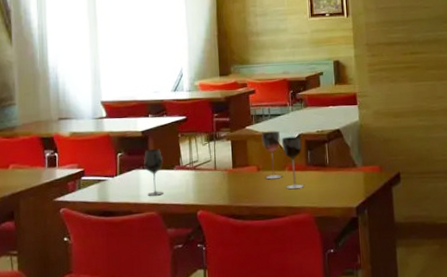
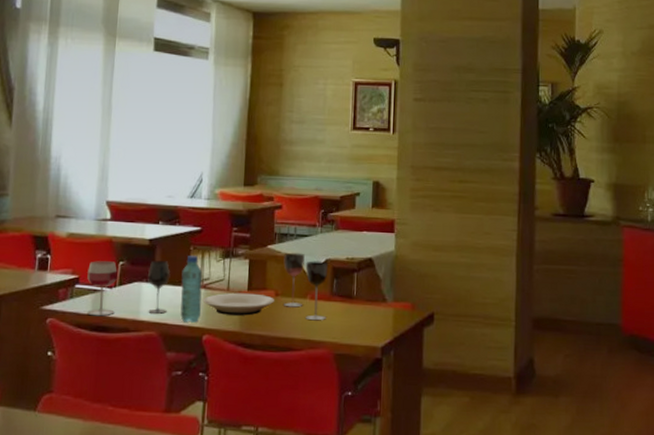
wineglass: none [91,154,118,203] -> present [87,261,118,316]
water bottle: none [173,141,194,201] -> present [180,255,203,323]
plate: none [194,170,257,192] -> present [202,293,274,316]

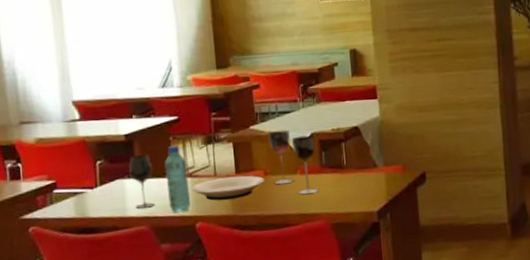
wineglass: present [87,261,118,316] -> none [64,162,100,219]

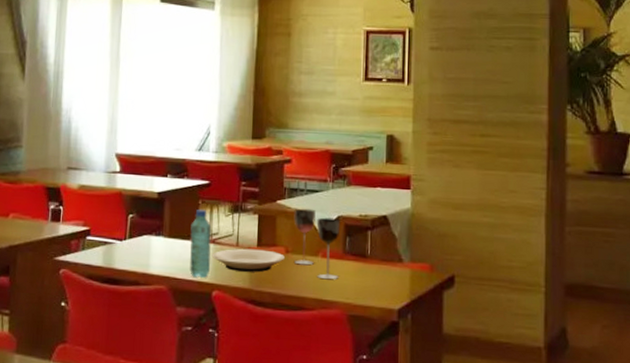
wine glass: present [129,154,155,210] -> none [157,214,180,268]

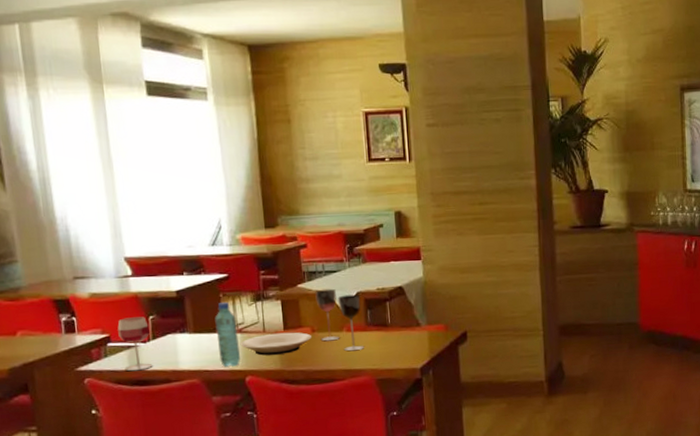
wineglass: none [98,213,127,269] -> present [117,317,153,372]

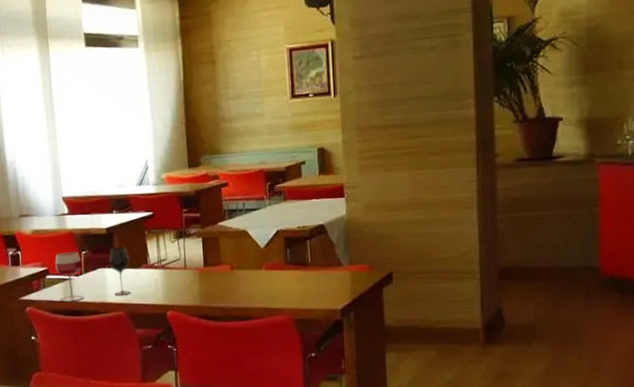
wine glass: none [180,310,206,363] -> present [109,247,131,297]
water bottle: present [215,301,241,367] -> none [140,238,163,301]
plate: present [240,332,311,356] -> none [162,269,230,291]
wineglass: present [315,288,340,342] -> none [235,226,258,279]
wine glass: present [337,294,364,351] -> none [257,232,283,290]

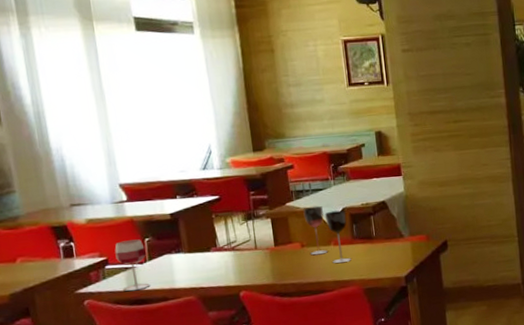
wine glass: present [109,247,131,297] -> none [175,231,201,282]
wineglass: none [235,226,258,279] -> present [303,205,328,256]
wine glass: none [257,232,283,290] -> present [324,210,352,264]

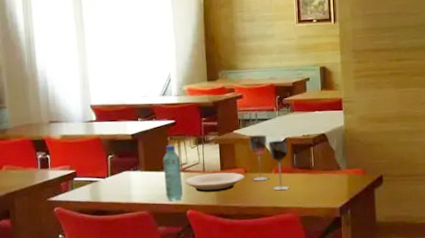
wineglass: present [114,239,150,292] -> none [83,156,110,203]
water bottle: none [208,221,235,284] -> present [163,144,184,201]
plate: none [233,248,301,271] -> present [183,172,244,192]

